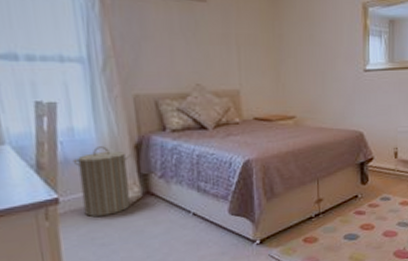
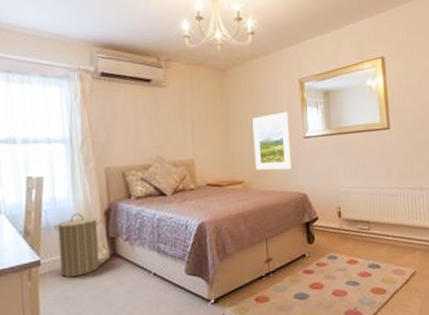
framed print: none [308,41,350,106] -> present [252,112,293,170]

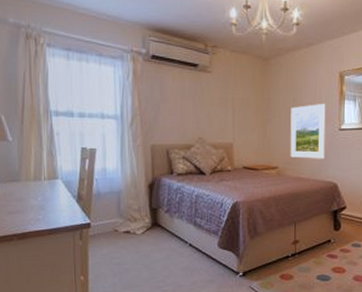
laundry hamper: present [53,213,101,277] -> none [103,184,145,240]

